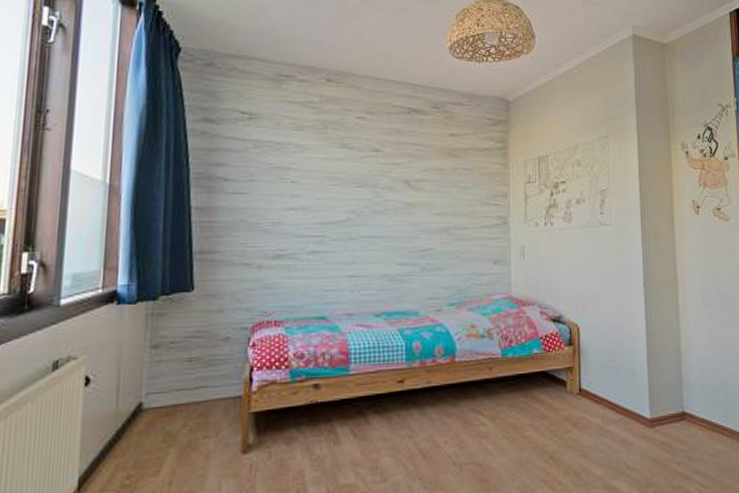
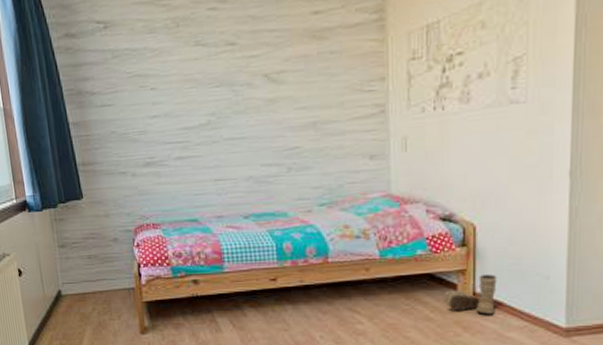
boots: none [555,371,598,410] -> present [443,274,497,315]

